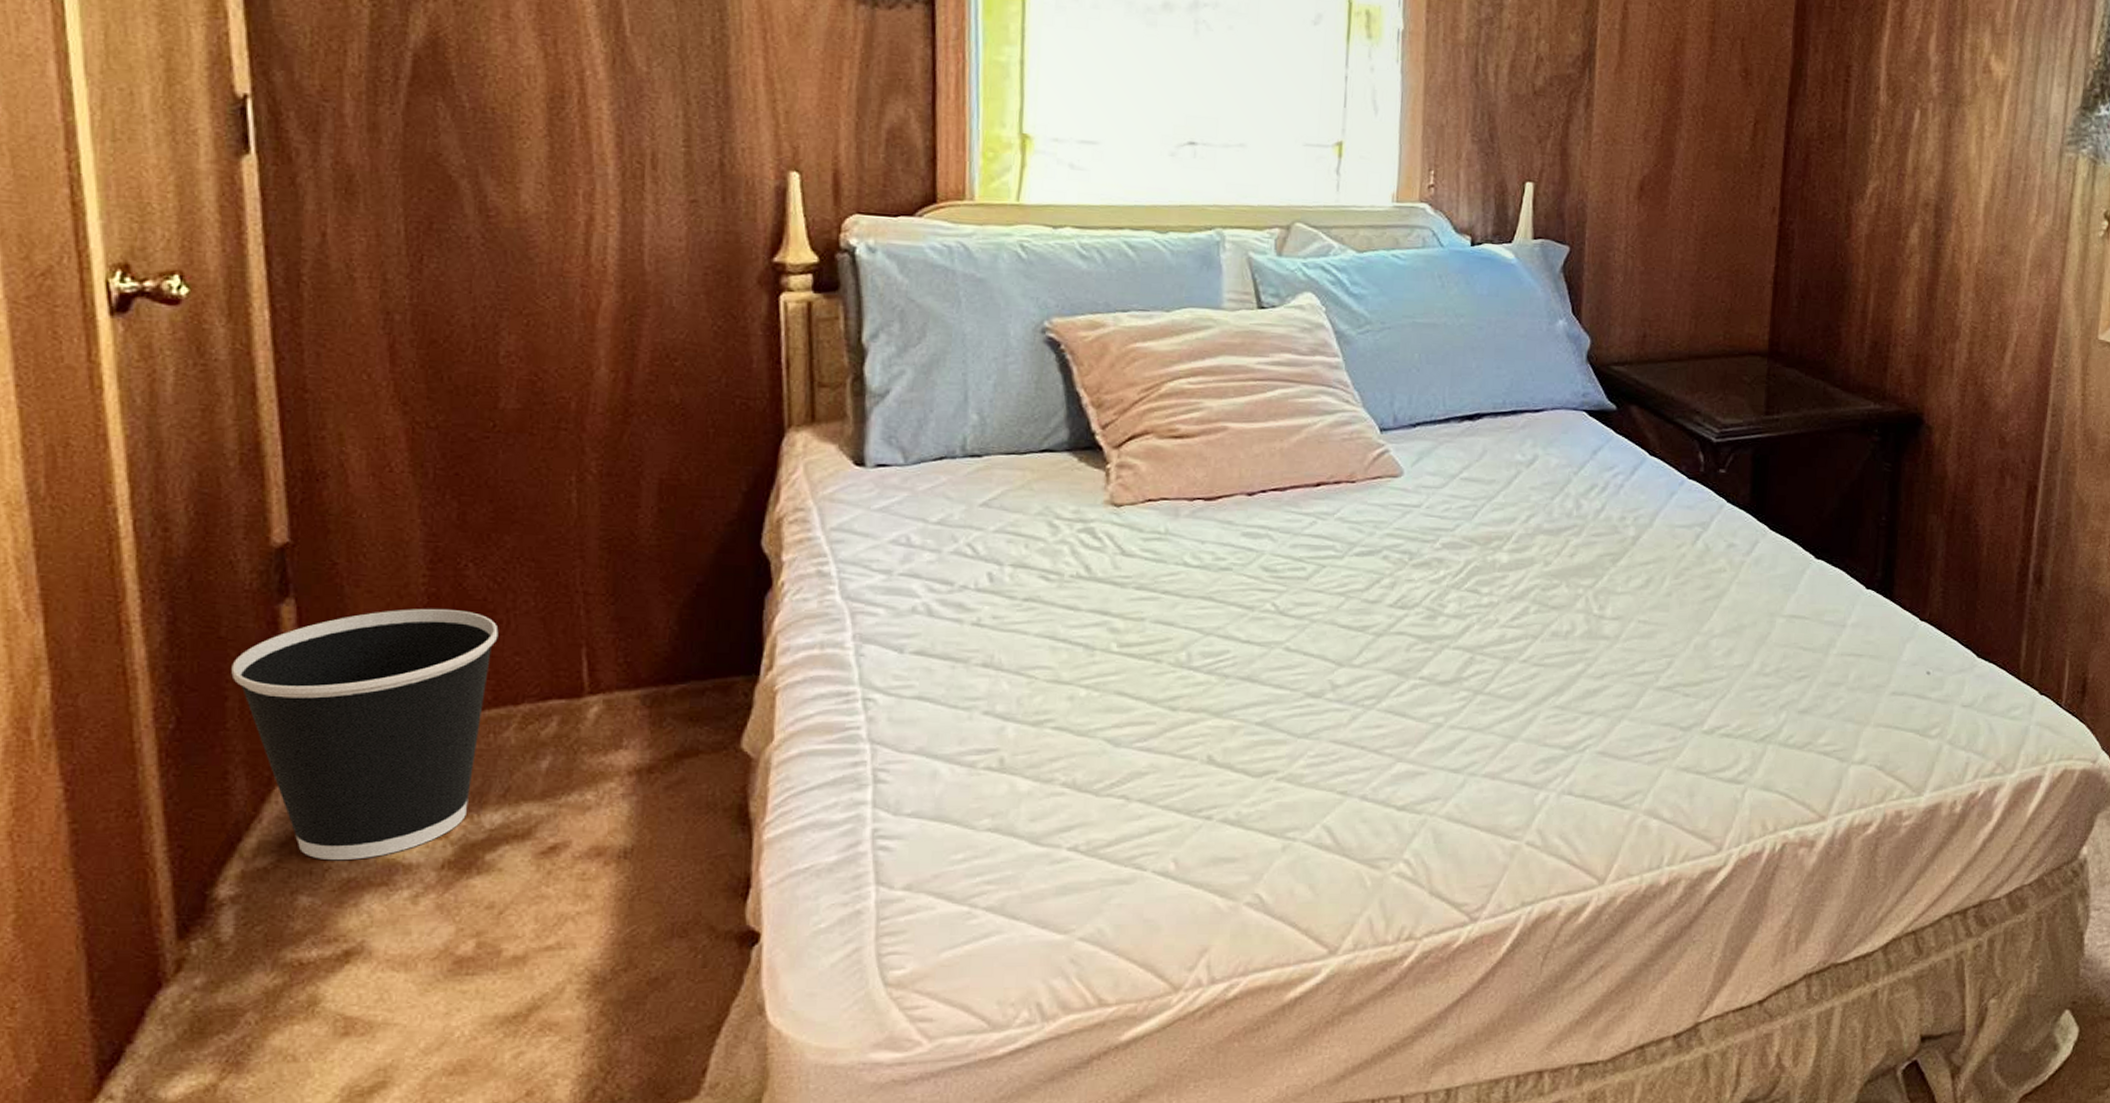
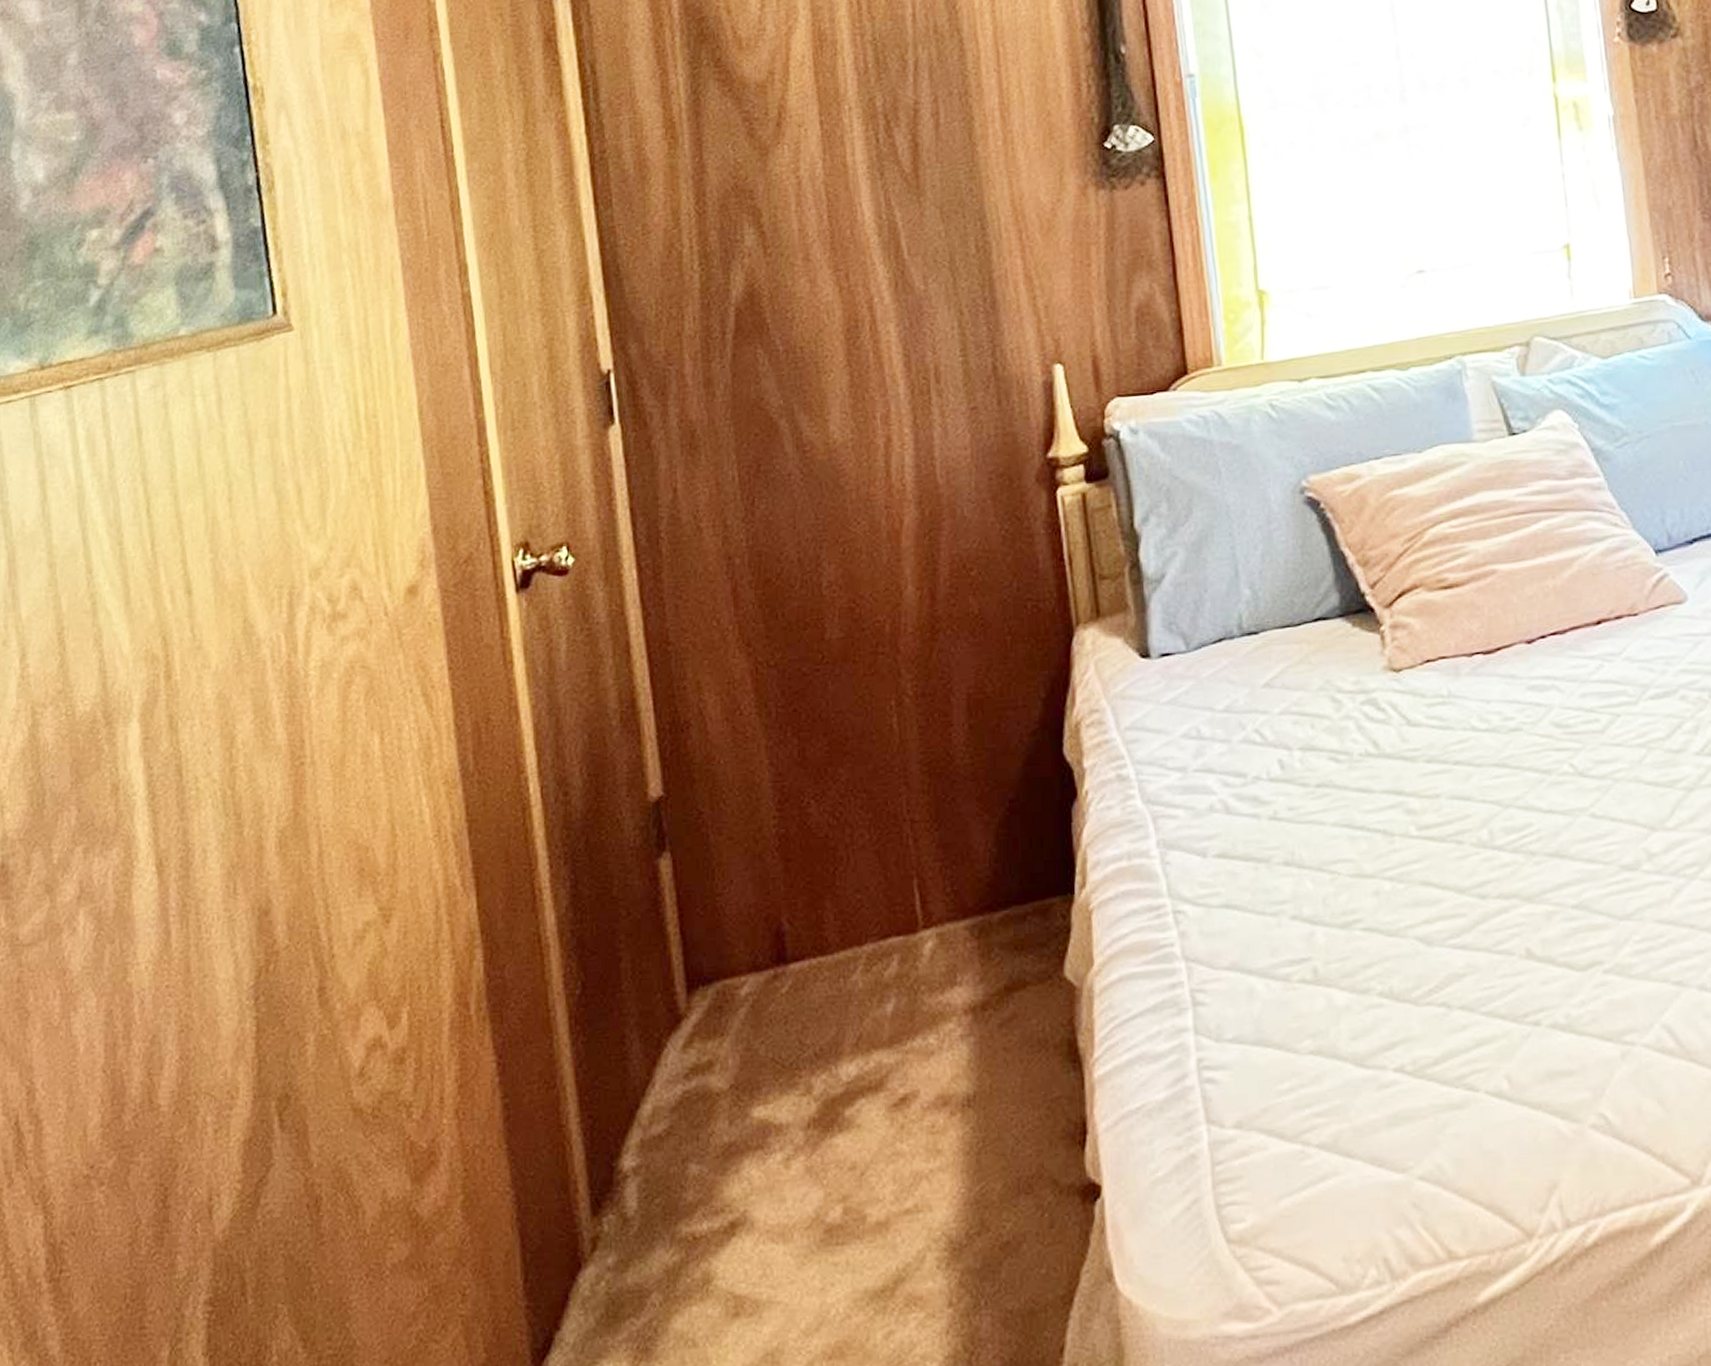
wastebasket: present [231,608,499,861] -> none [623,849,841,1125]

